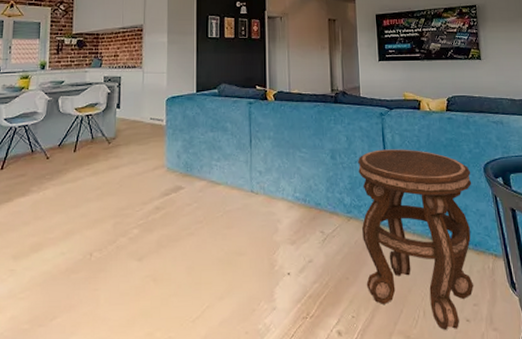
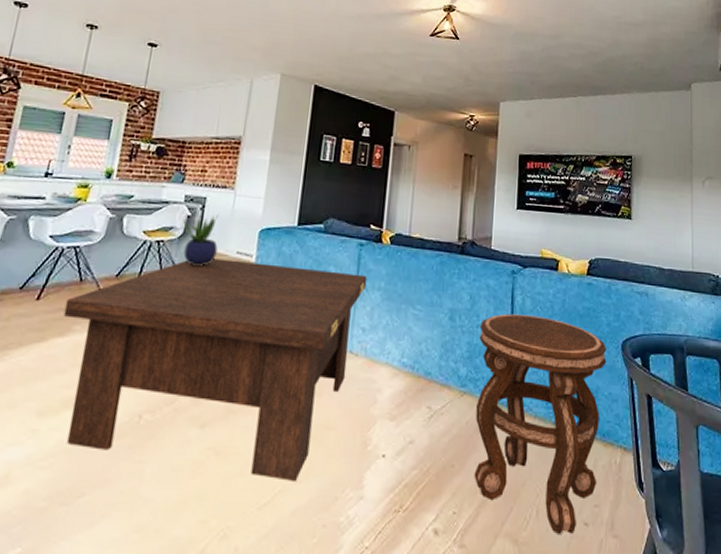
coffee table: none [22,125,259,298] -> present [63,258,367,481]
potted plant: none [104,89,135,132] -> present [182,214,219,266]

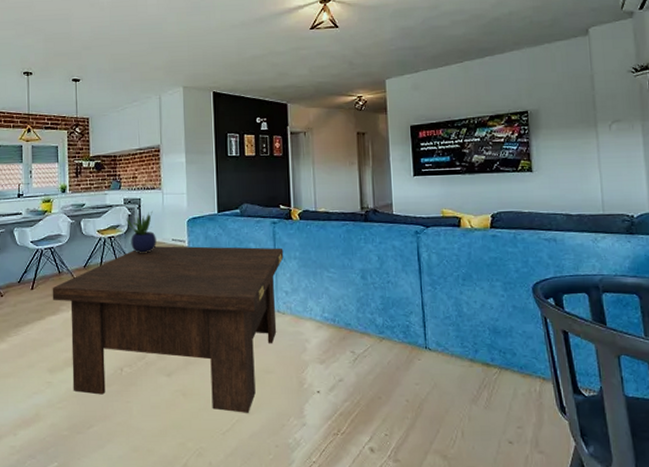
side table: present [474,313,607,534] -> none [390,268,519,451]

